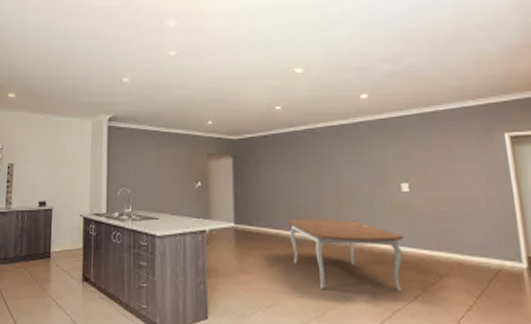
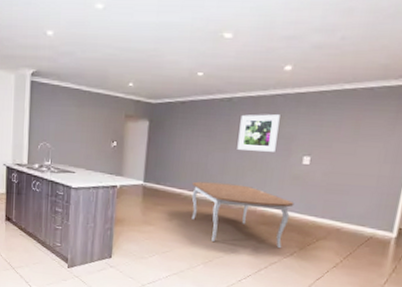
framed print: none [327,142,370,181] -> present [237,114,280,152]

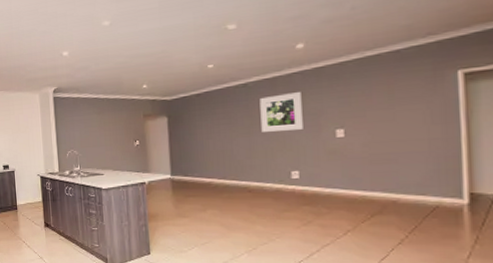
dining table: present [191,181,295,249] -> none [220,166,337,229]

